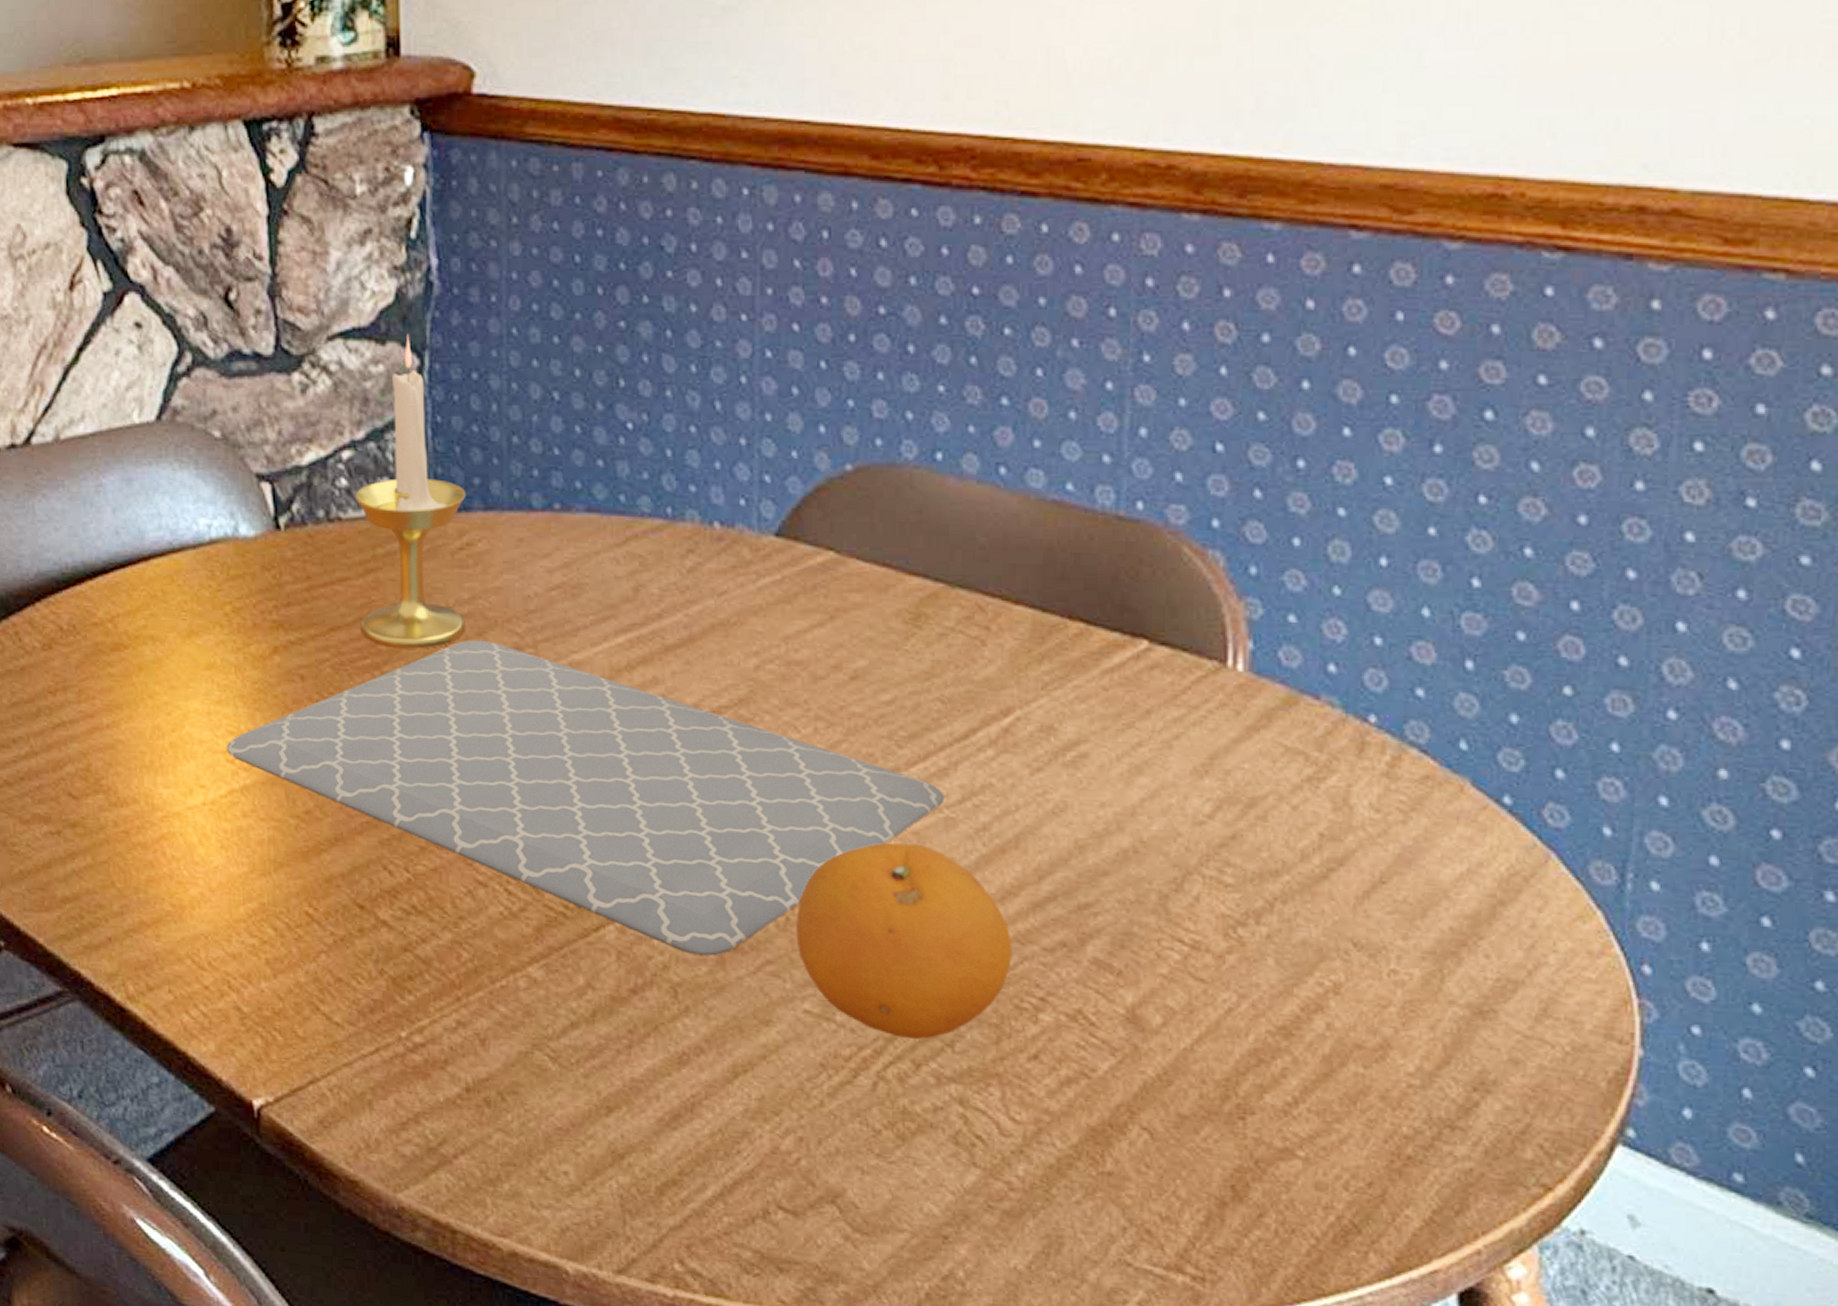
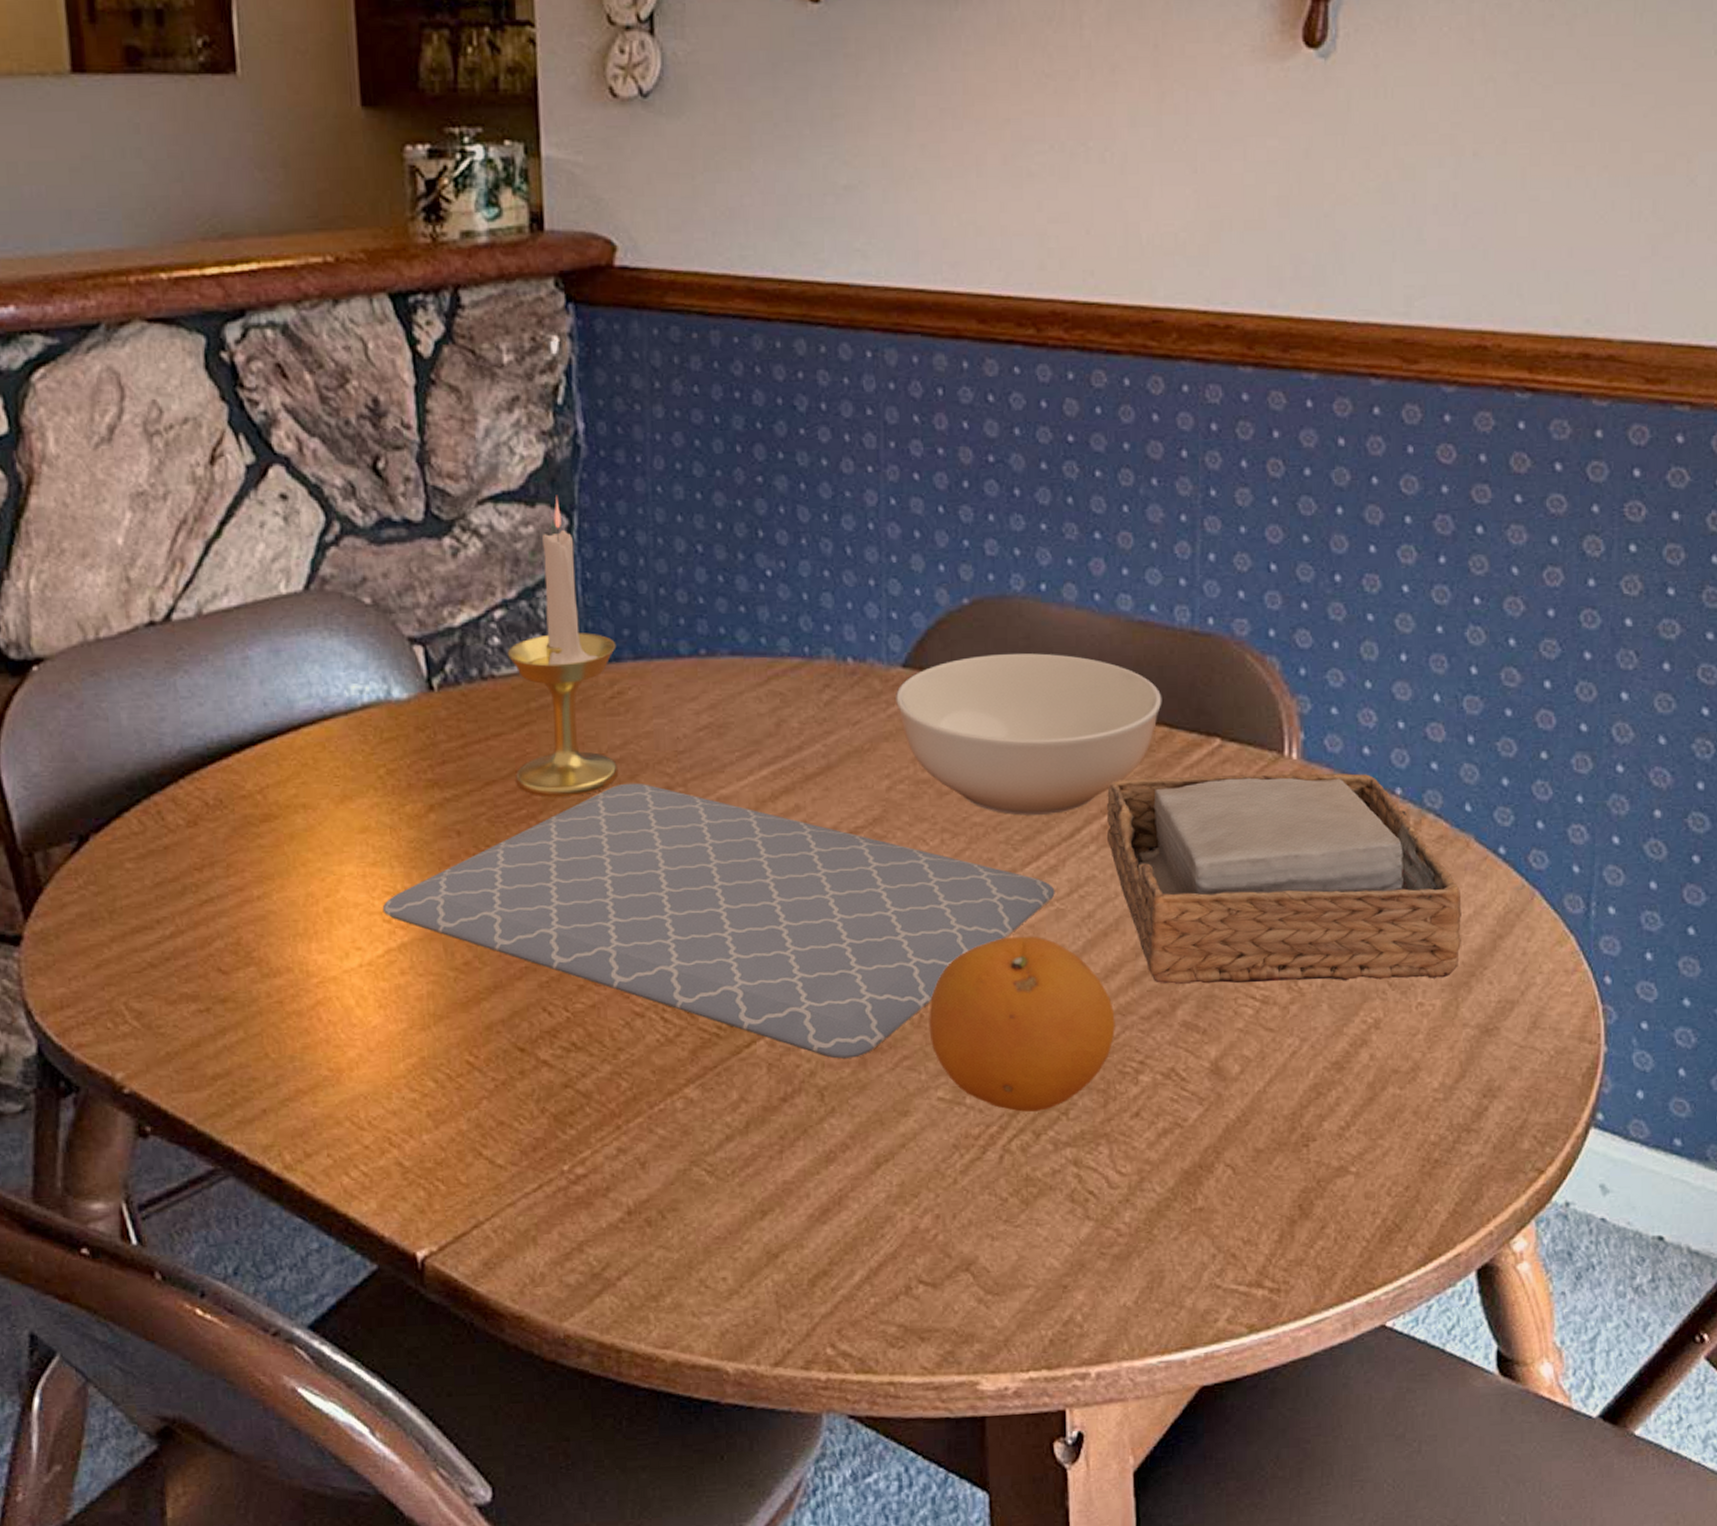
bowl: none [767,528,1078,711] -> present [896,653,1162,816]
napkin holder: none [1007,677,1451,944] -> present [1106,773,1462,984]

